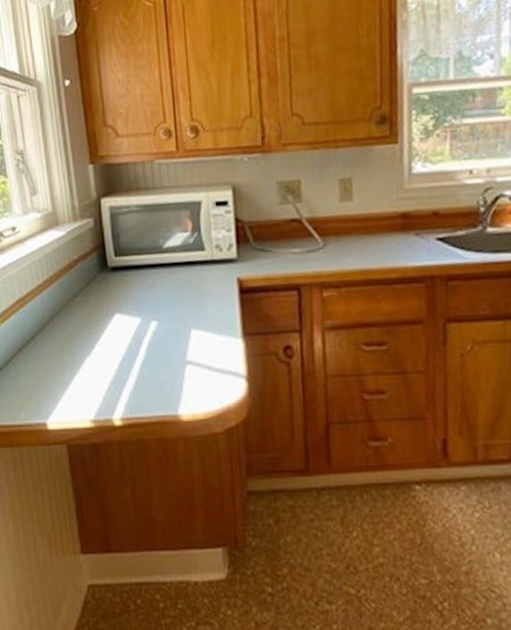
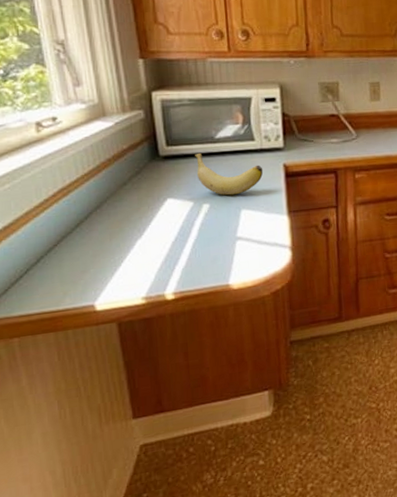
banana: none [143,264,215,313] -> present [195,152,263,196]

